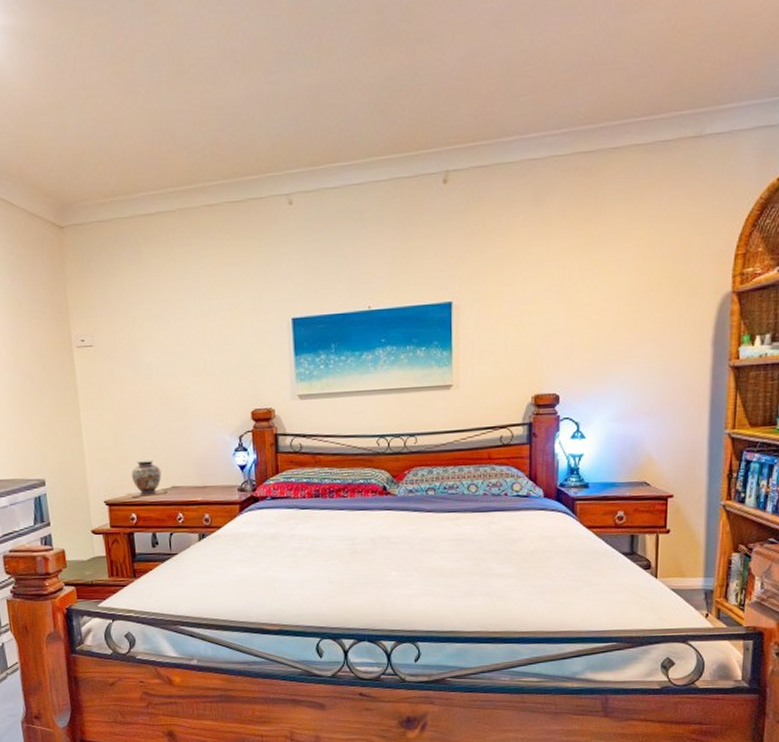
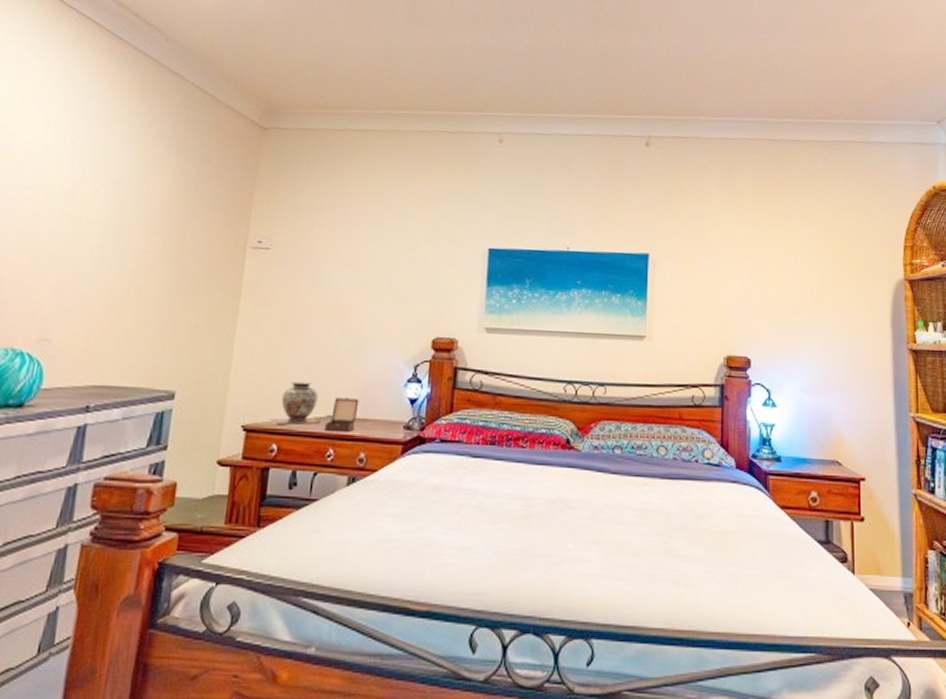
jewelry box: none [172,470,197,500] -> present [325,397,359,433]

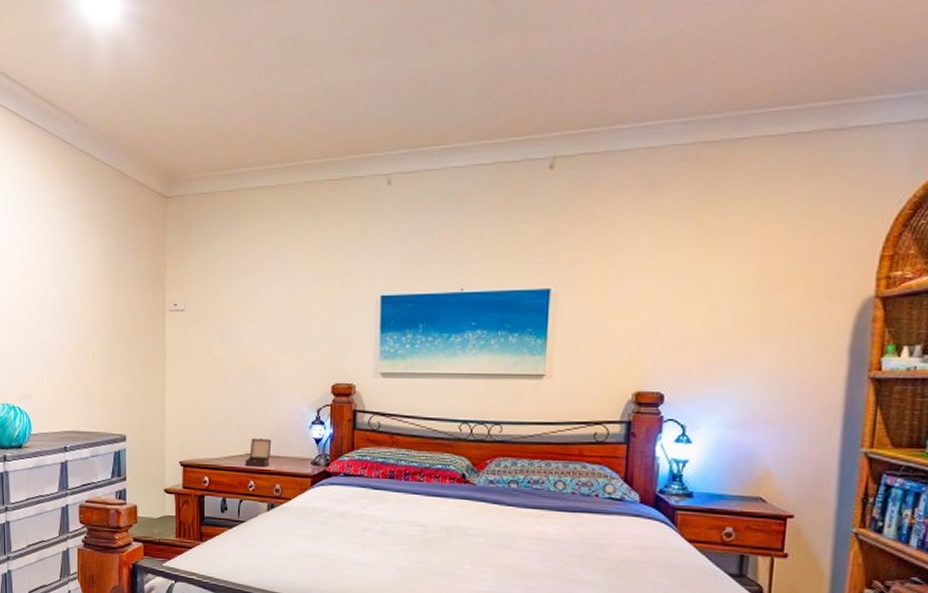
decorative vase: present [270,381,321,426] -> none [201,425,241,462]

